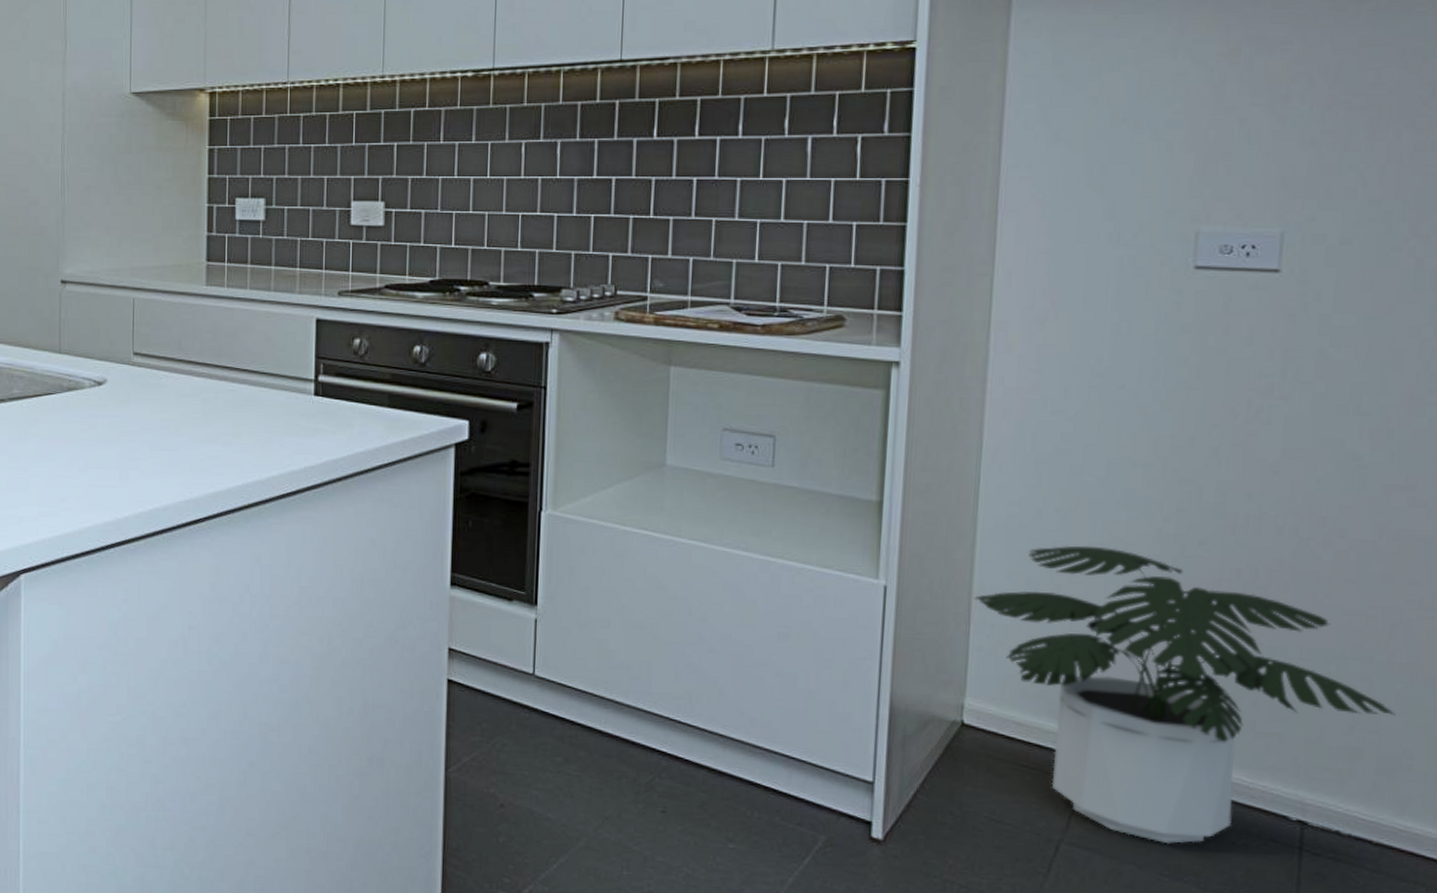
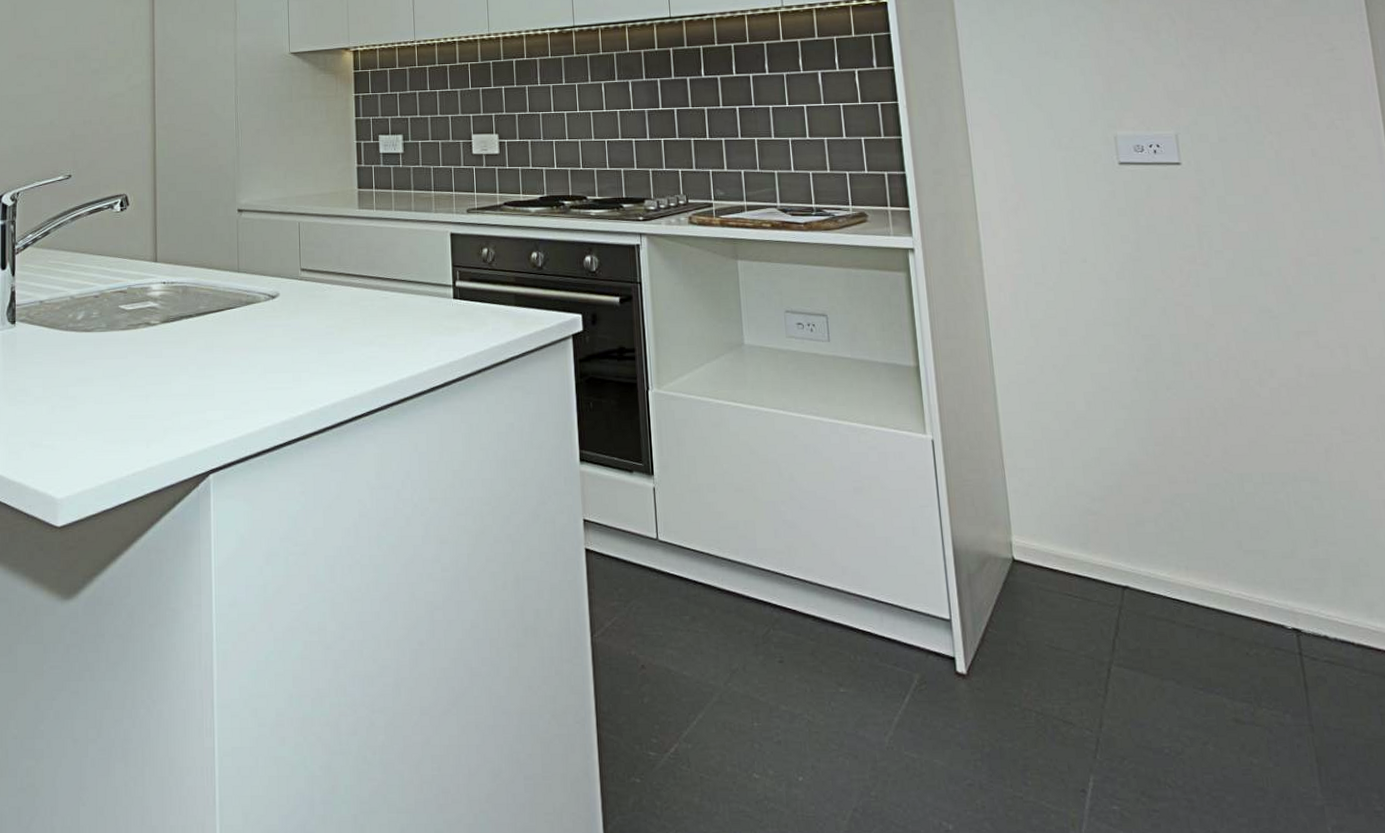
potted plant: present [974,545,1395,844] -> none [1003,395,1346,659]

